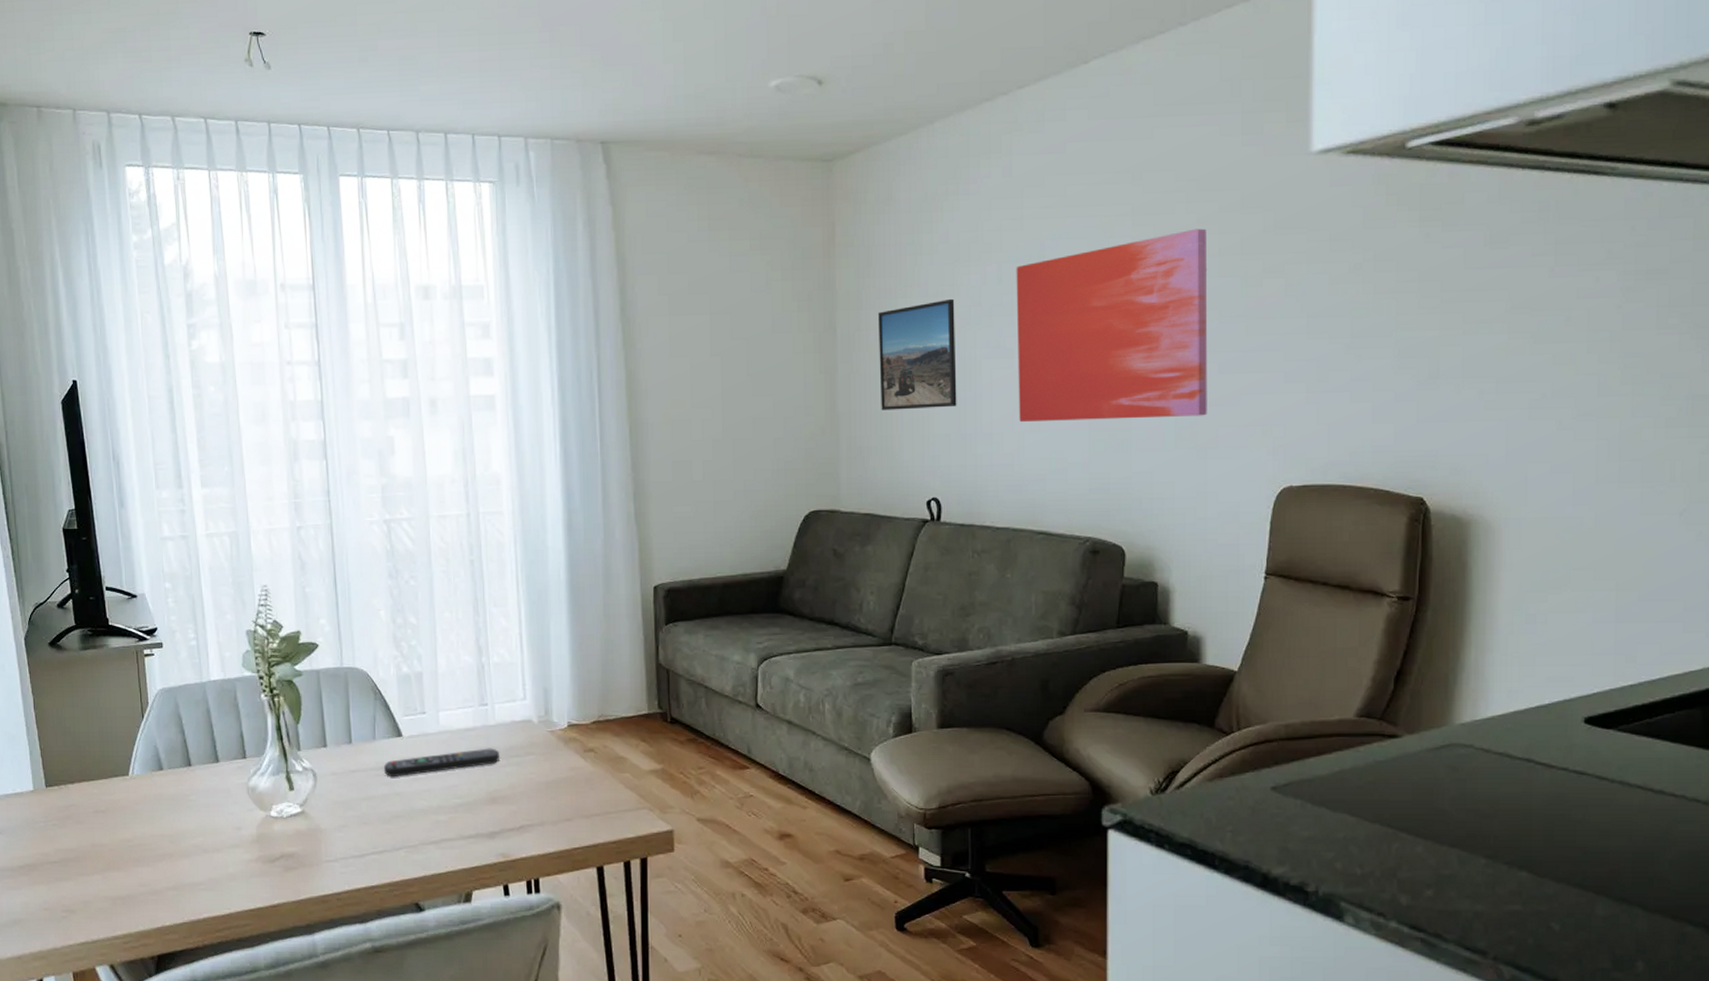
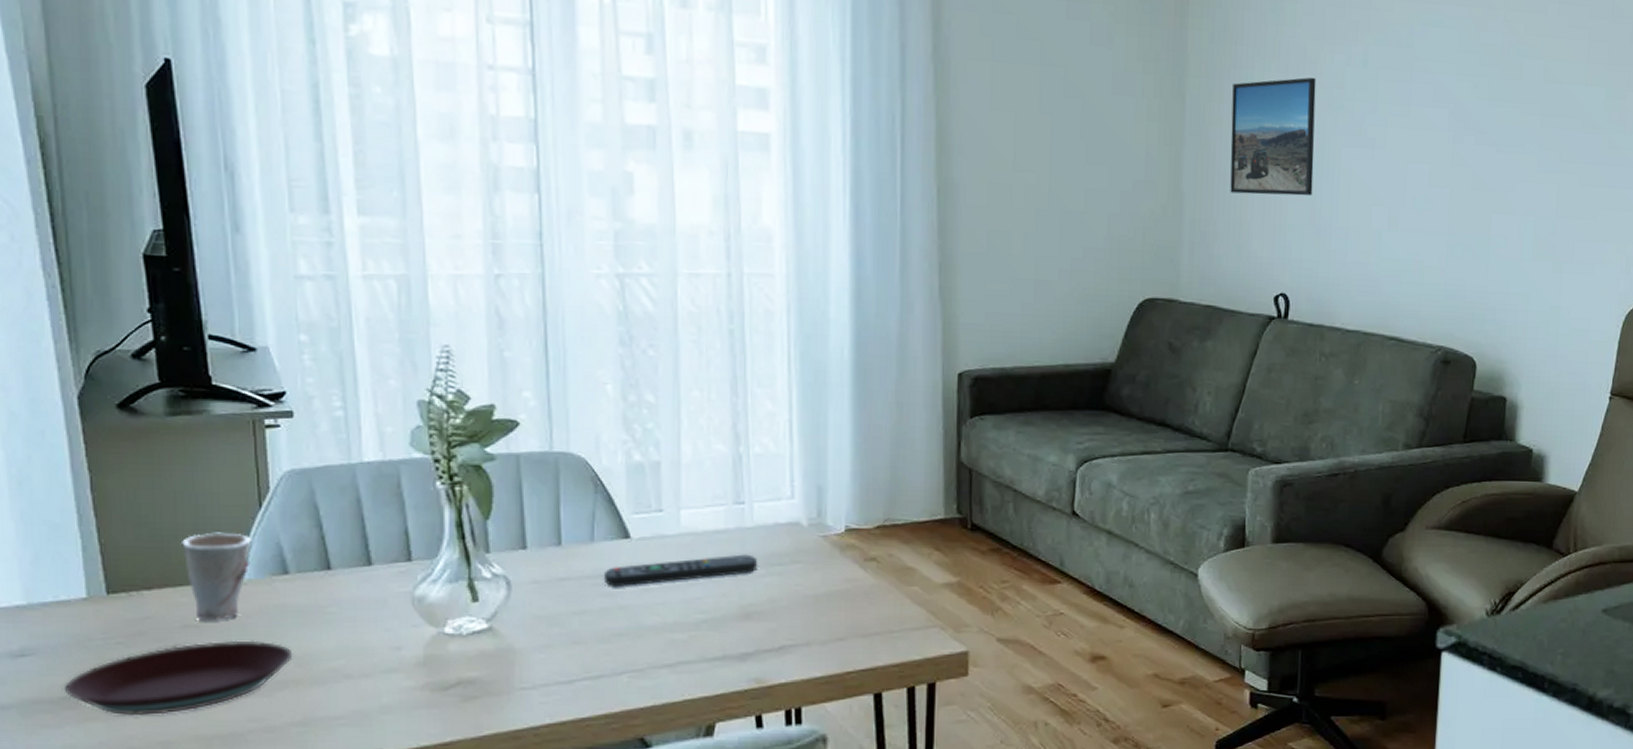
plate: none [21,822,168,881] -> present [65,640,293,716]
cup: none [92,738,138,807] -> present [182,532,252,620]
wall art: present [1016,228,1208,422] -> none [1377,32,1577,228]

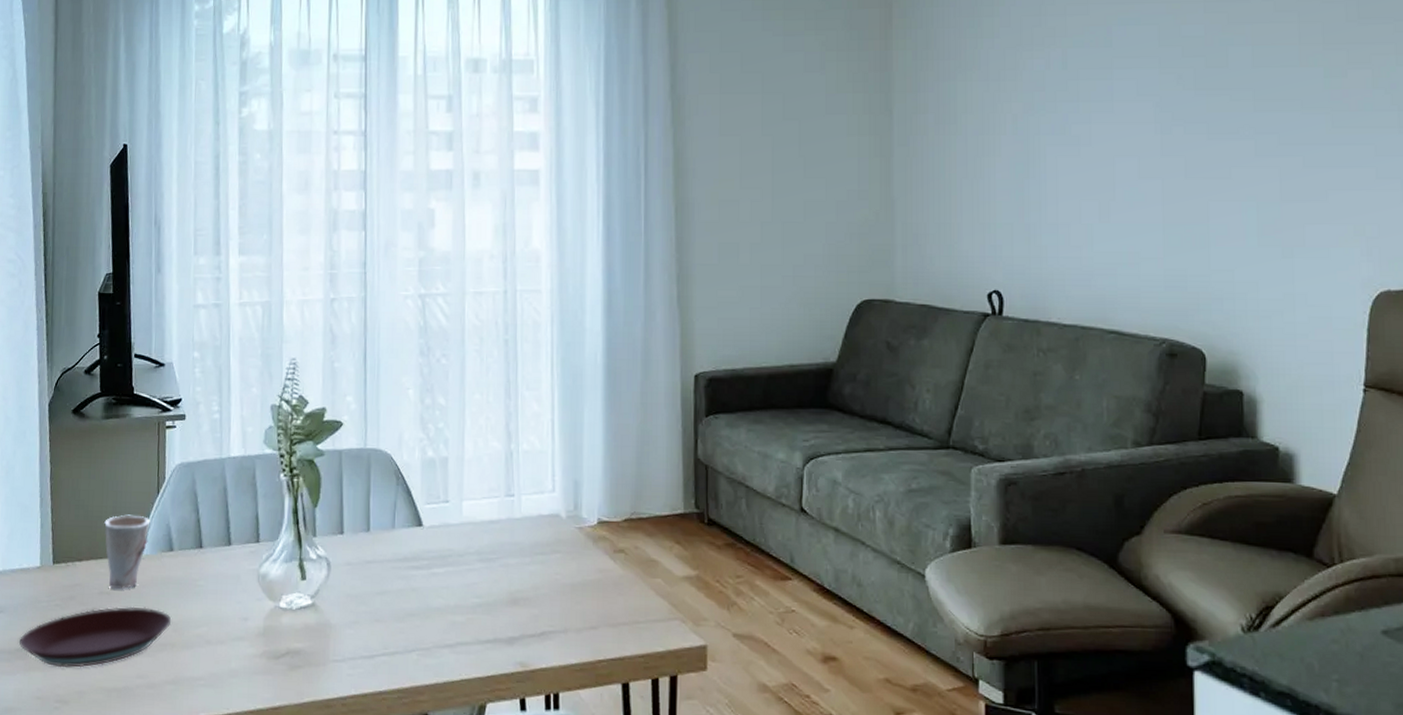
remote control: present [604,554,758,588] -> none [401,543,525,571]
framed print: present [1230,77,1317,196] -> none [937,83,1020,197]

